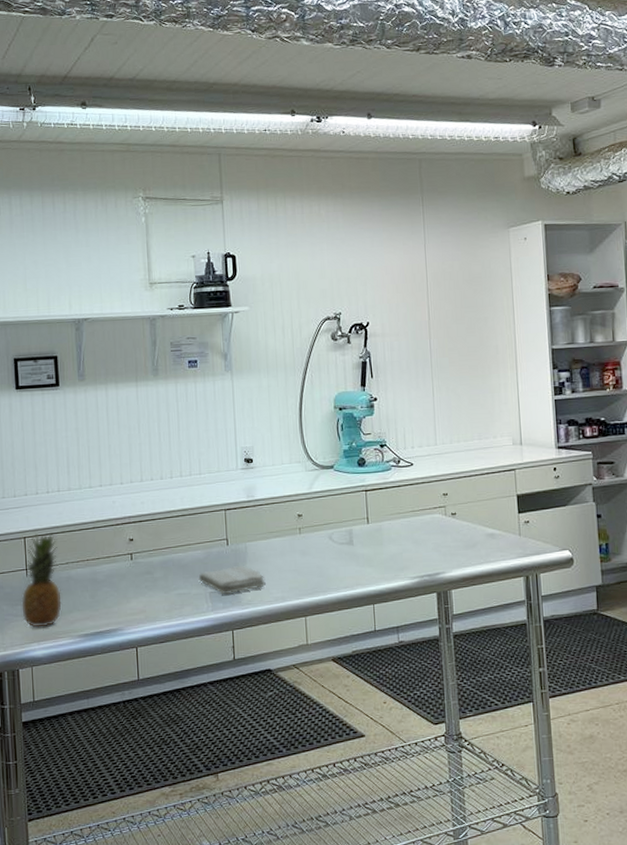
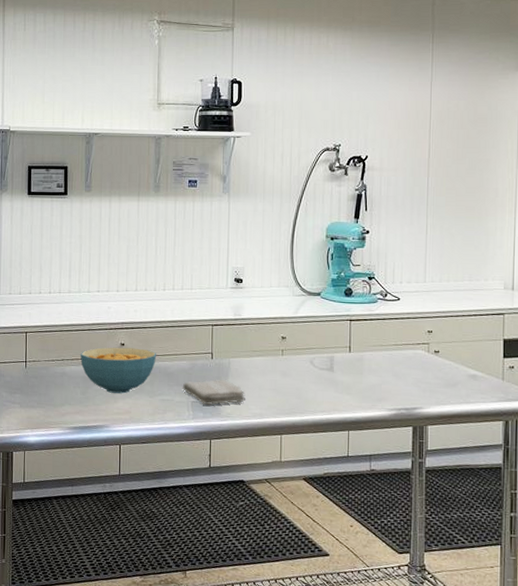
fruit: present [21,534,62,628] -> none [19,330,55,416]
cereal bowl: none [86,542,169,593] -> present [80,347,157,394]

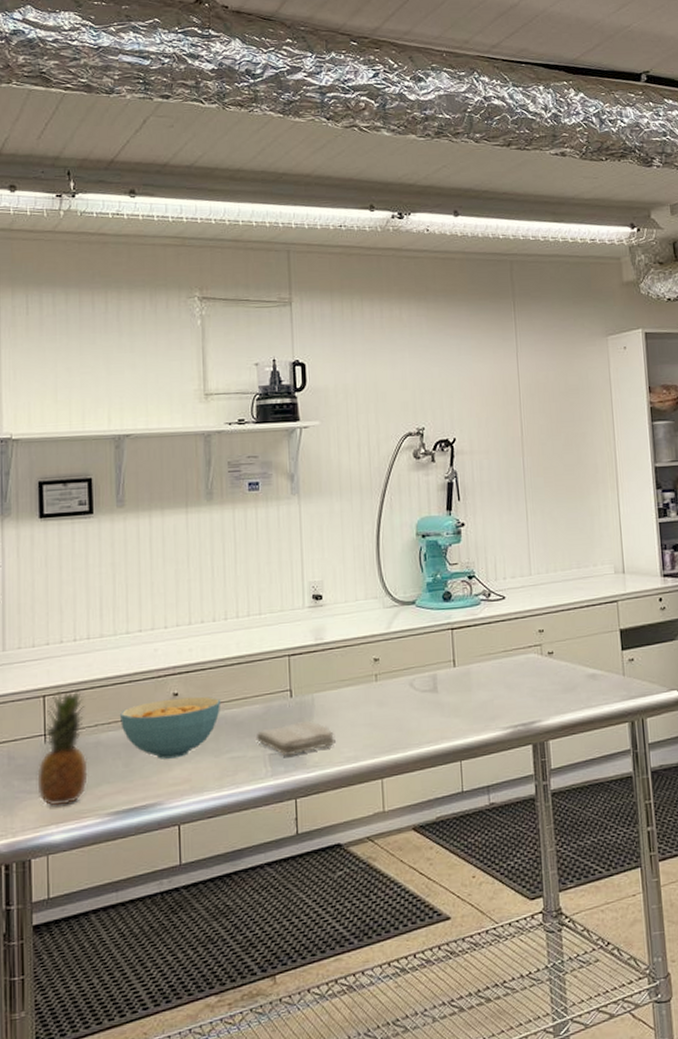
fruit: none [19,330,55,416] -> present [37,691,88,807]

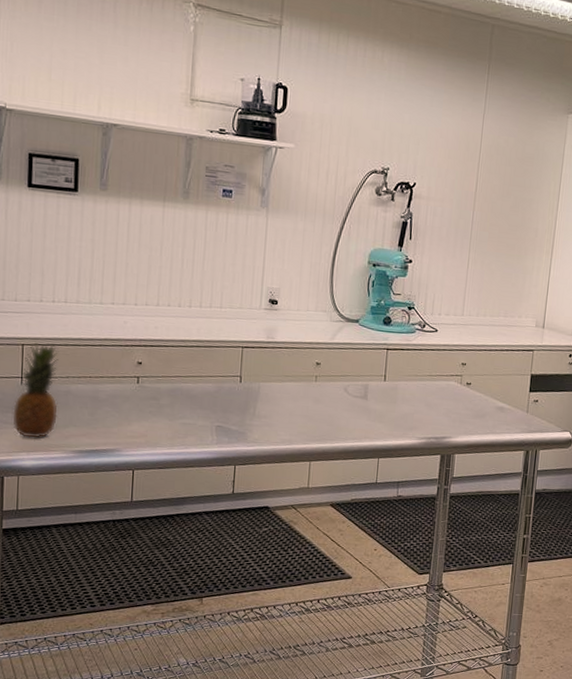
cereal bowl: present [120,696,221,759] -> none [89,365,179,416]
washcloth: present [256,721,336,756] -> none [206,404,275,430]

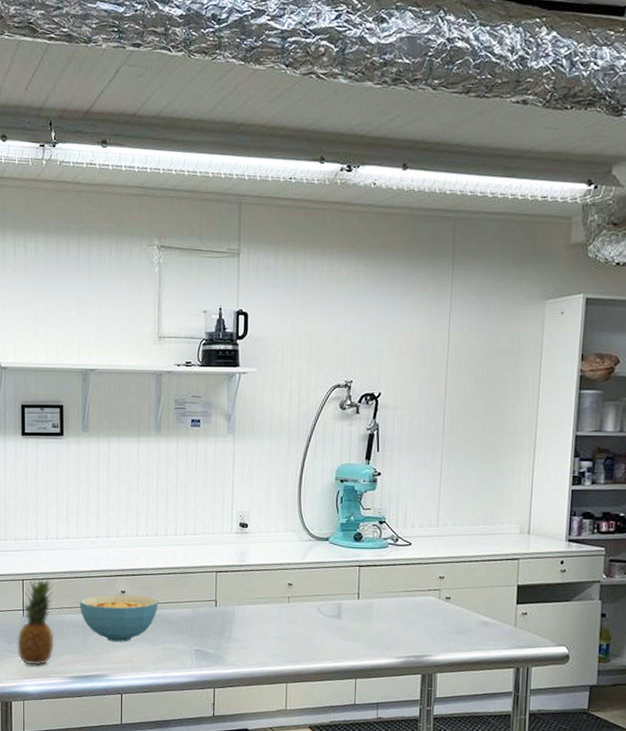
cereal bowl: none [89,365,179,416] -> present [80,594,159,642]

